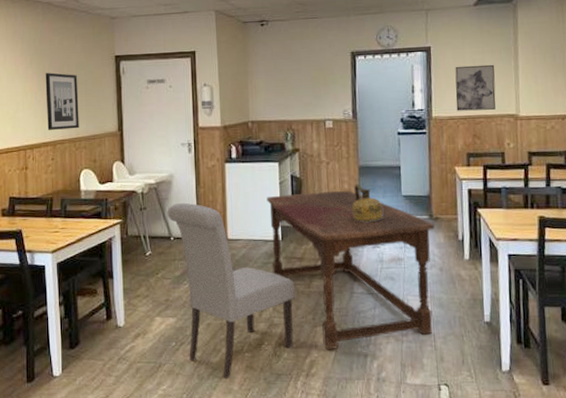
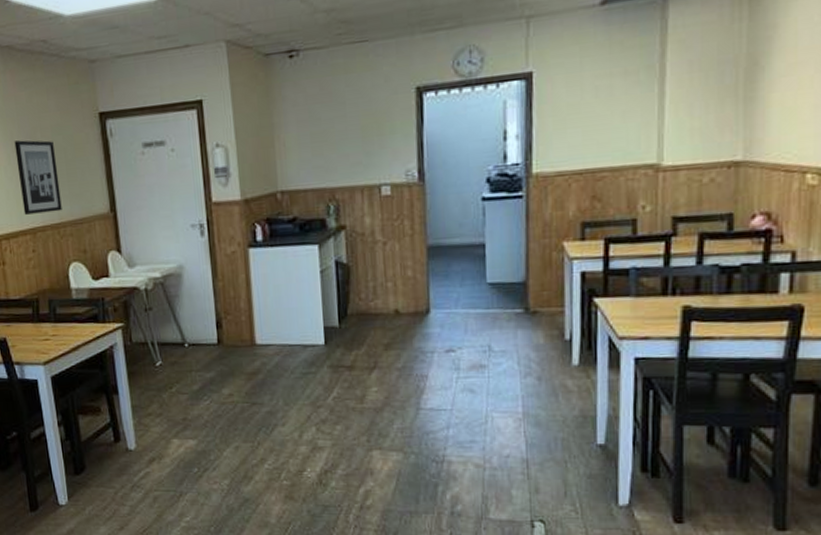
chair: present [167,202,296,379] -> none [178,300,345,510]
dining table: present [267,190,434,350] -> none [304,278,531,478]
ceramic jug: present [352,184,383,222] -> none [418,269,460,319]
wall art: present [455,64,496,111] -> none [567,92,629,164]

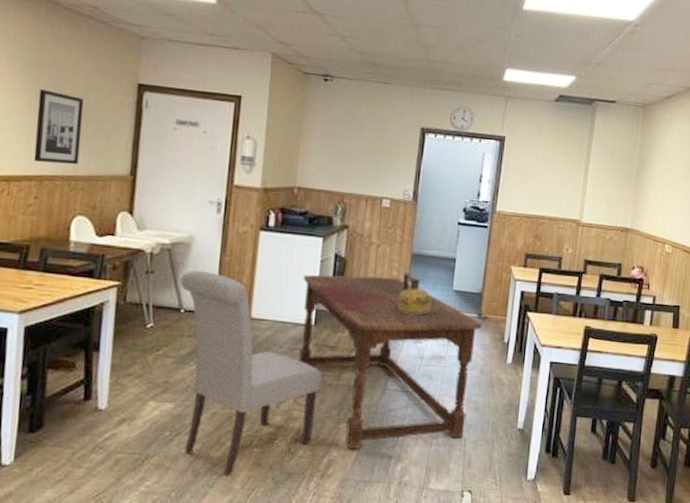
chair: none [178,300,345,510] -> present [180,270,323,476]
dining table: none [304,278,531,478] -> present [298,274,482,450]
ceramic jug: none [418,269,460,319] -> present [397,272,431,315]

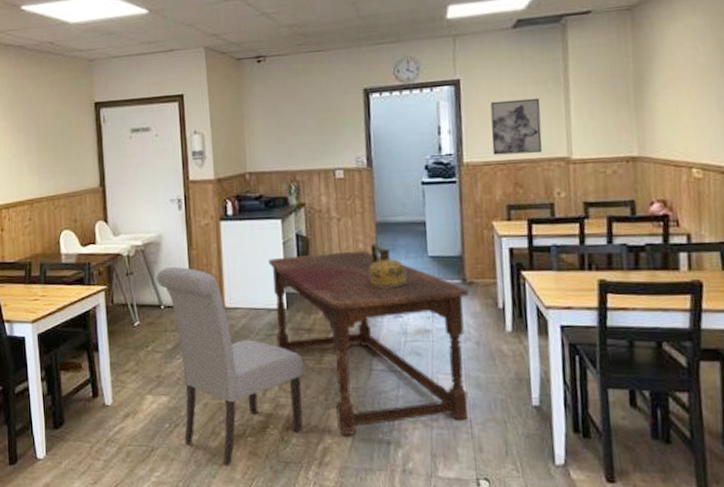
wall art: present [33,89,84,165] -> none [19,123,58,187]
wall art: none [521,161,566,212] -> present [490,98,542,155]

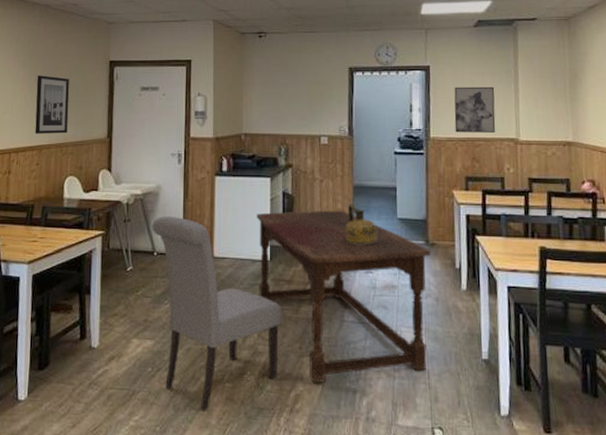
wall art: none [19,123,58,187] -> present [35,75,70,134]

